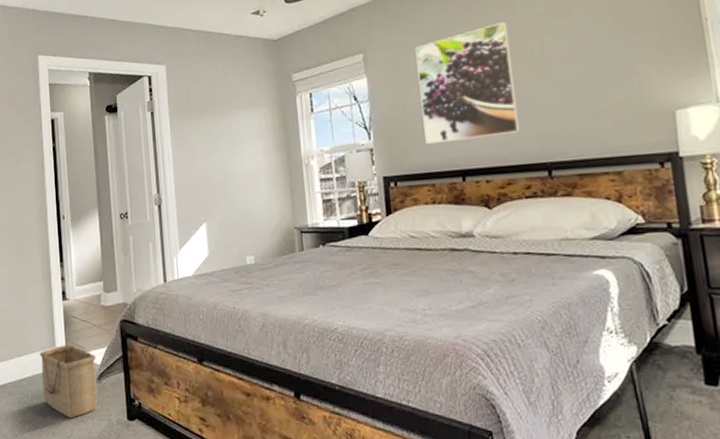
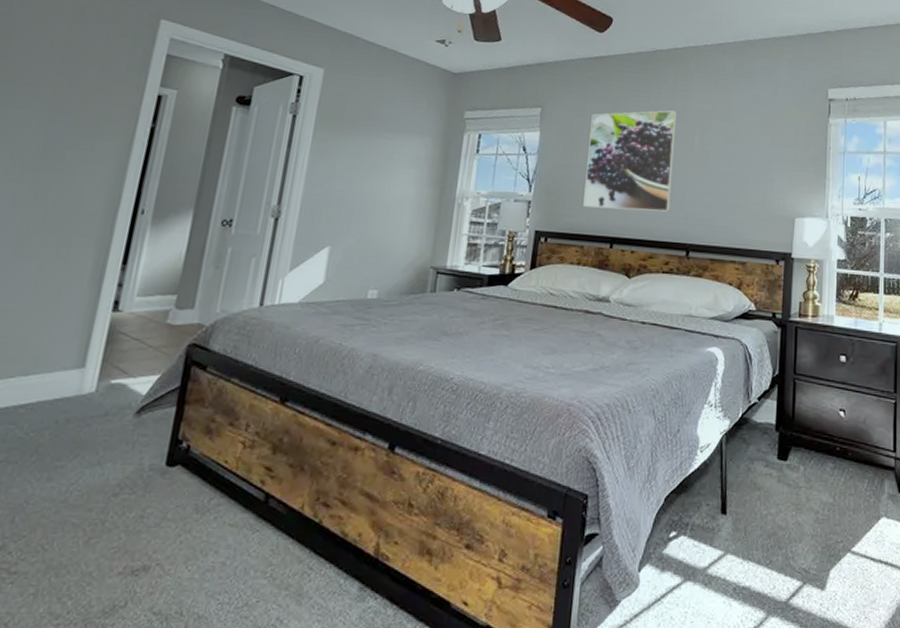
basket: present [39,345,97,418] -> none [47,366,143,459]

